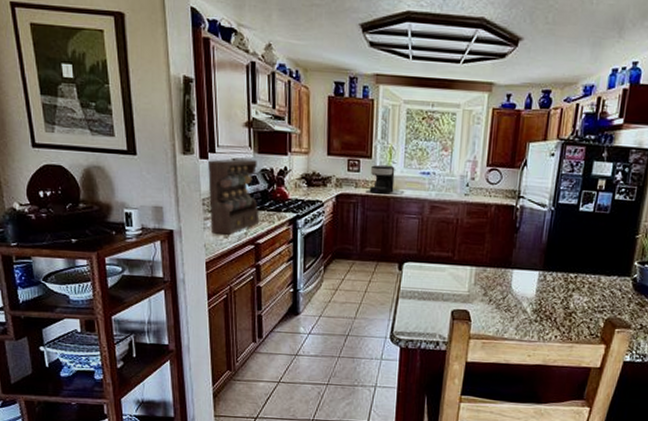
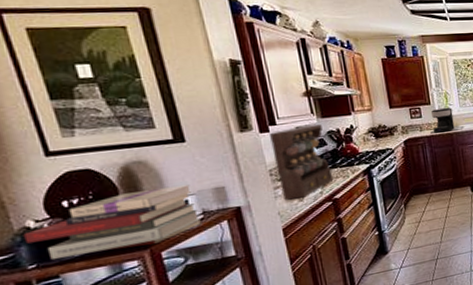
books: none [11,194,139,249] -> present [23,185,201,261]

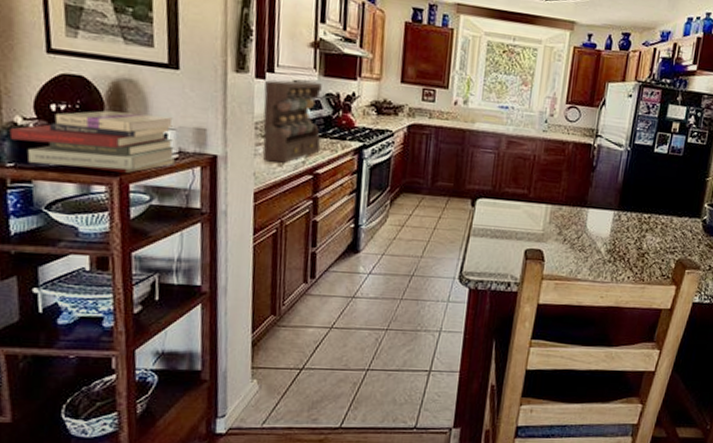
coffee maker: present [430,108,463,134] -> none [440,96,480,129]

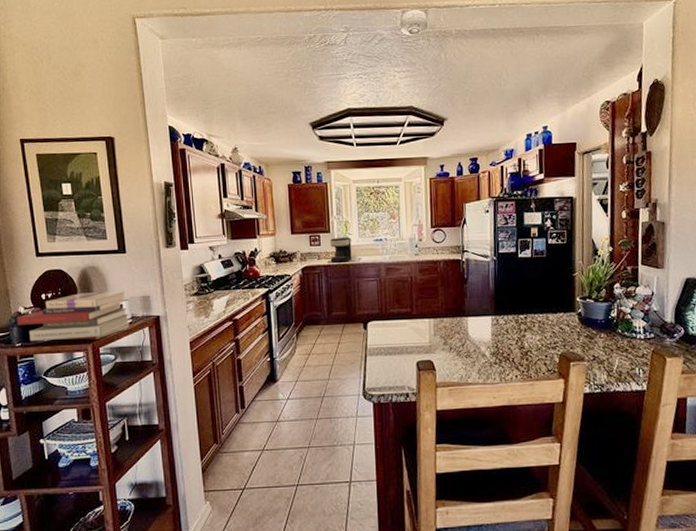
spice rack: present [262,80,322,163] -> none [188,246,236,315]
coffee maker: none [440,96,480,129] -> present [328,237,361,264]

